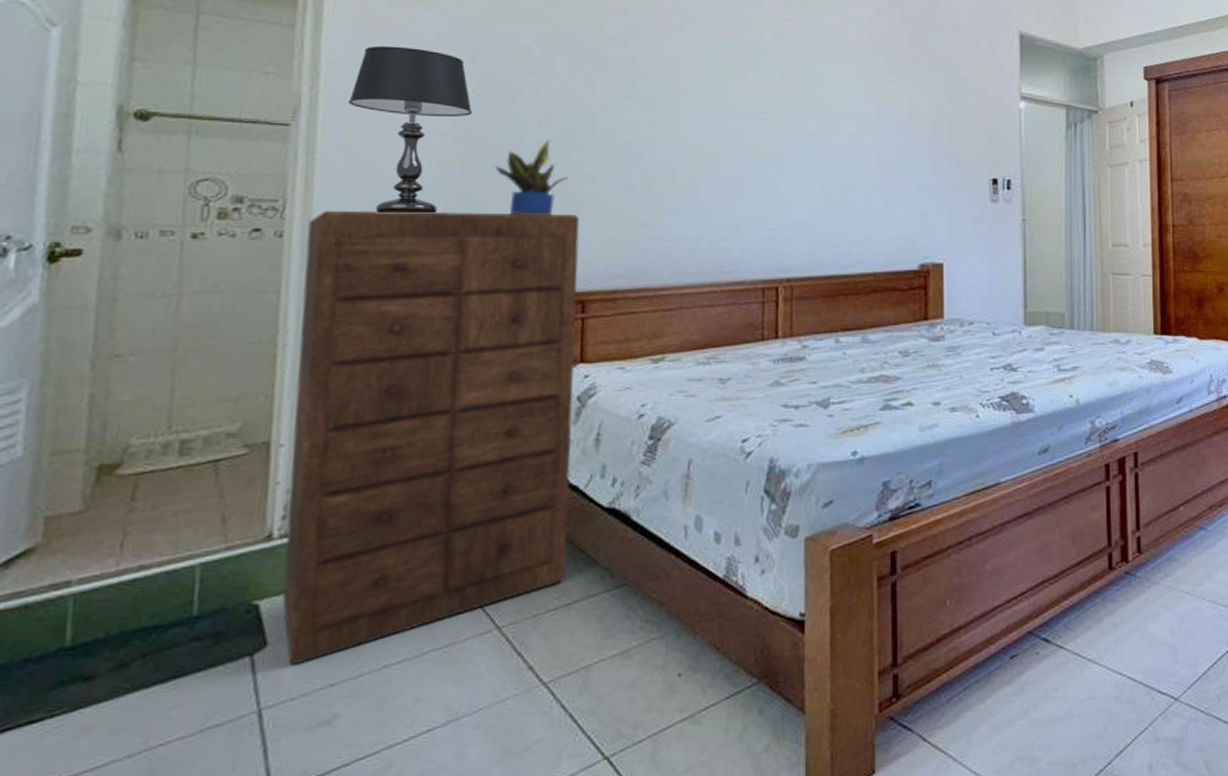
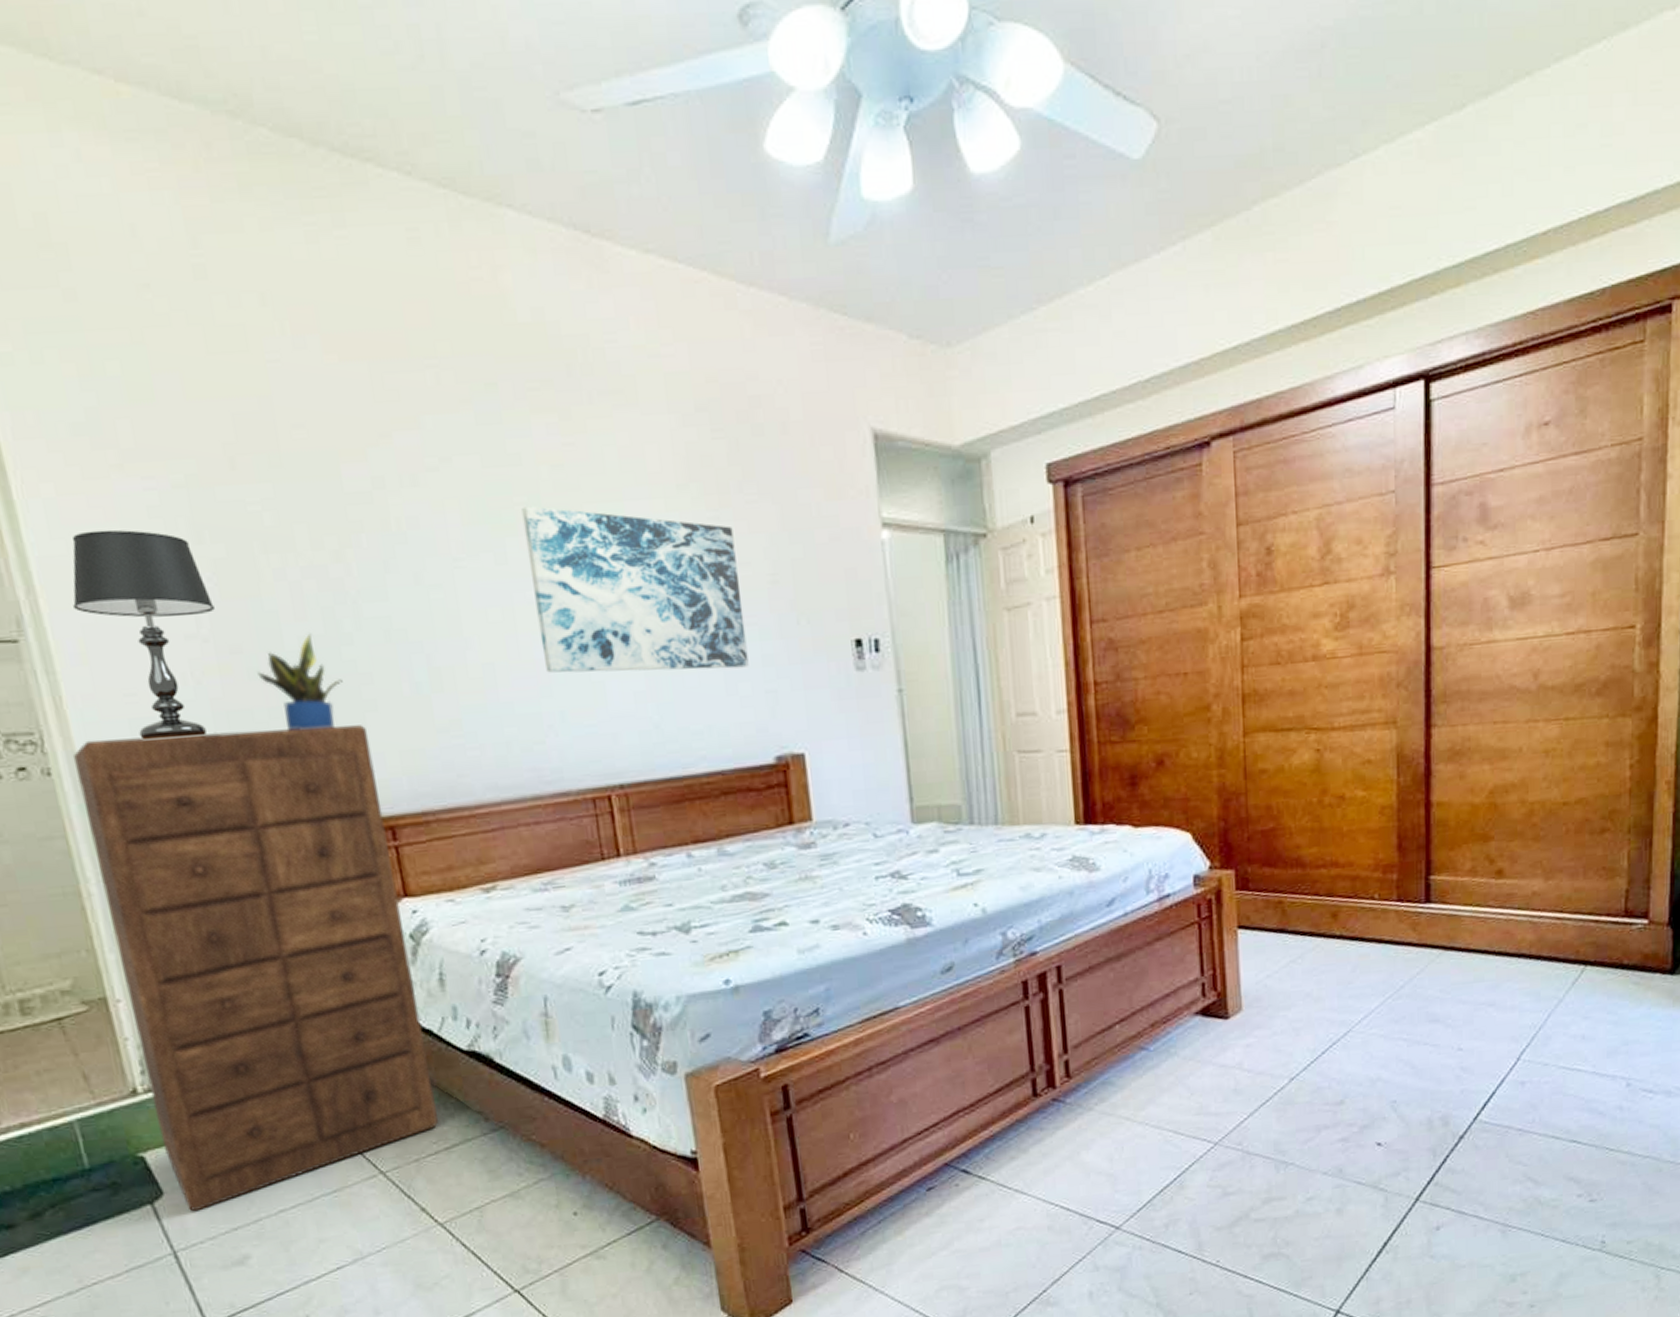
wall art: none [741,60,908,193] -> present [521,506,749,673]

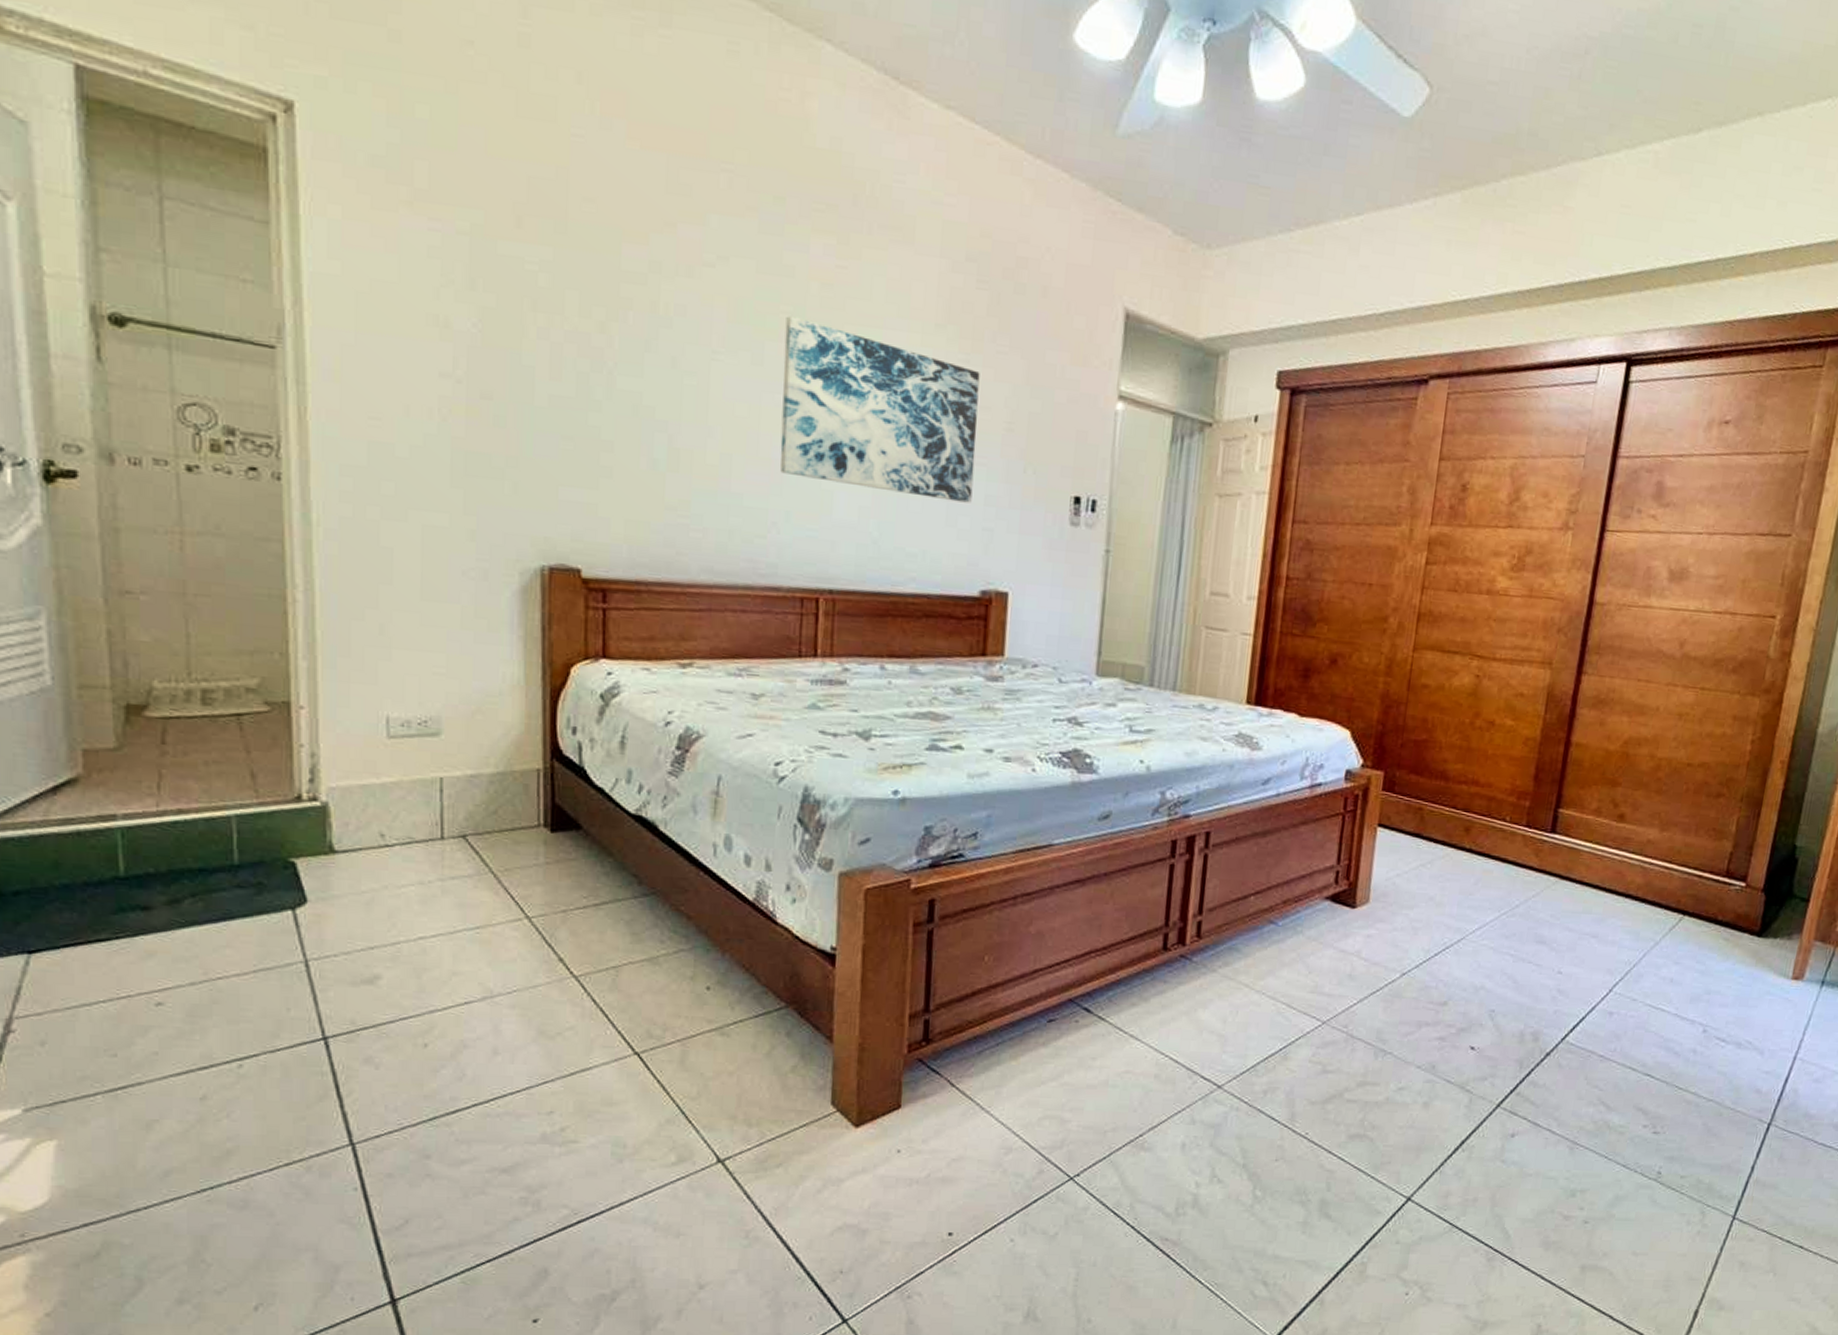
table lamp: present [72,529,215,739] -> none [337,257,474,471]
dresser: present [72,725,438,1212] -> none [305,453,599,925]
potted plant: present [257,633,343,731] -> none [503,394,584,486]

